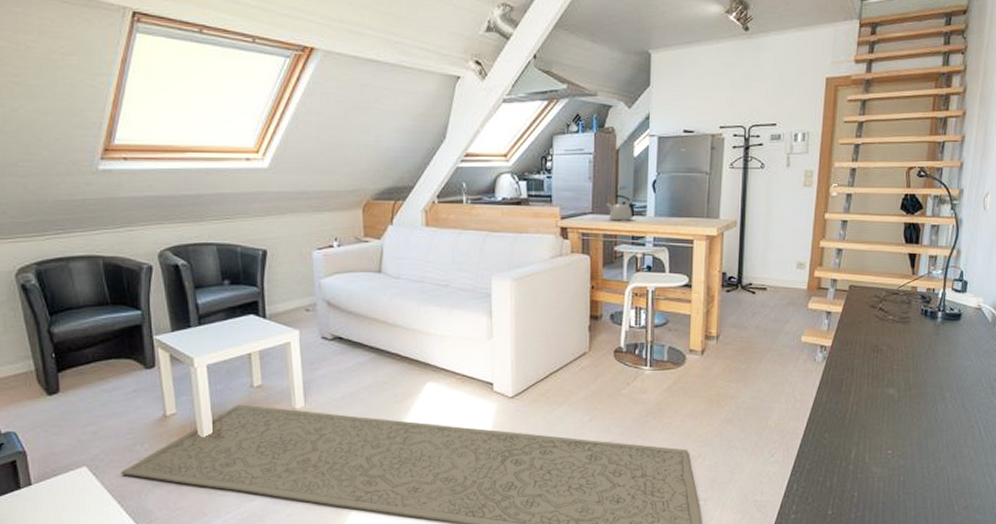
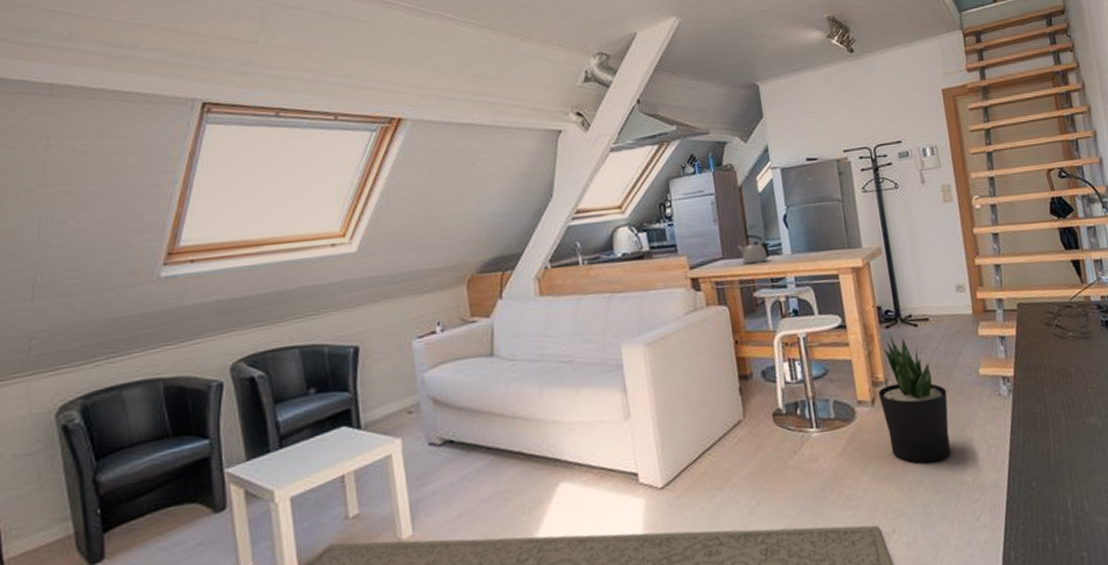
planter: none [708,295,769,407] -> present [878,332,951,464]

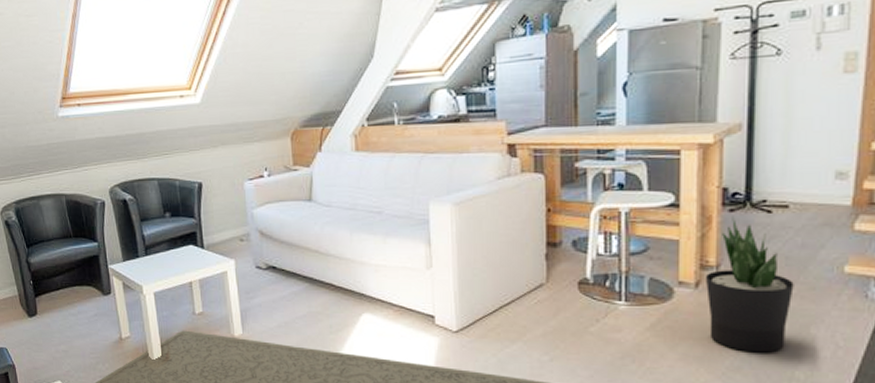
kettle: present [736,234,770,265] -> none [562,102,600,134]

